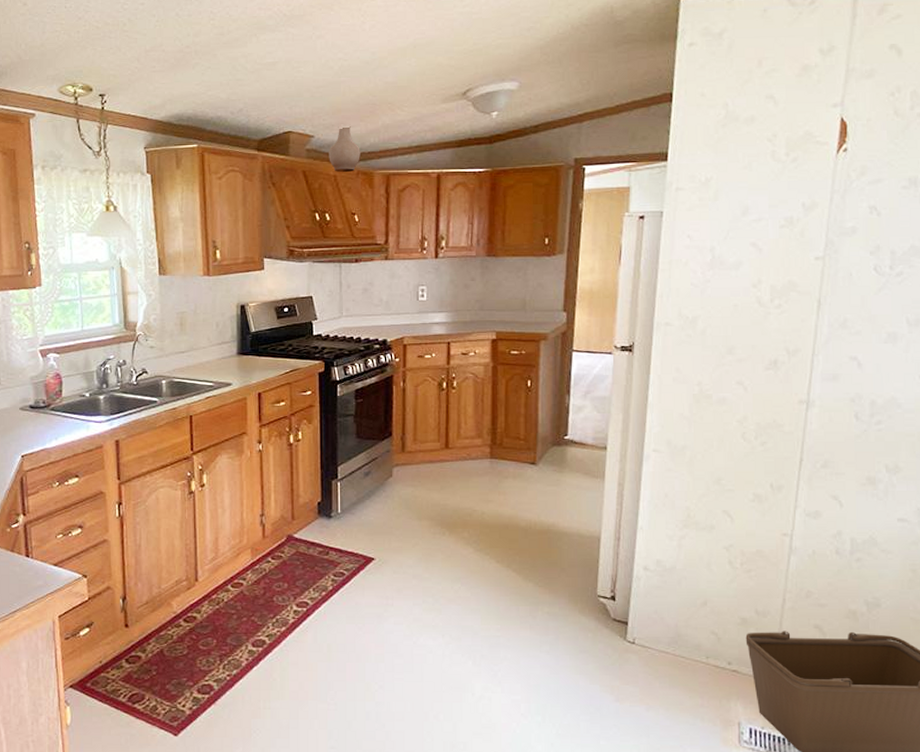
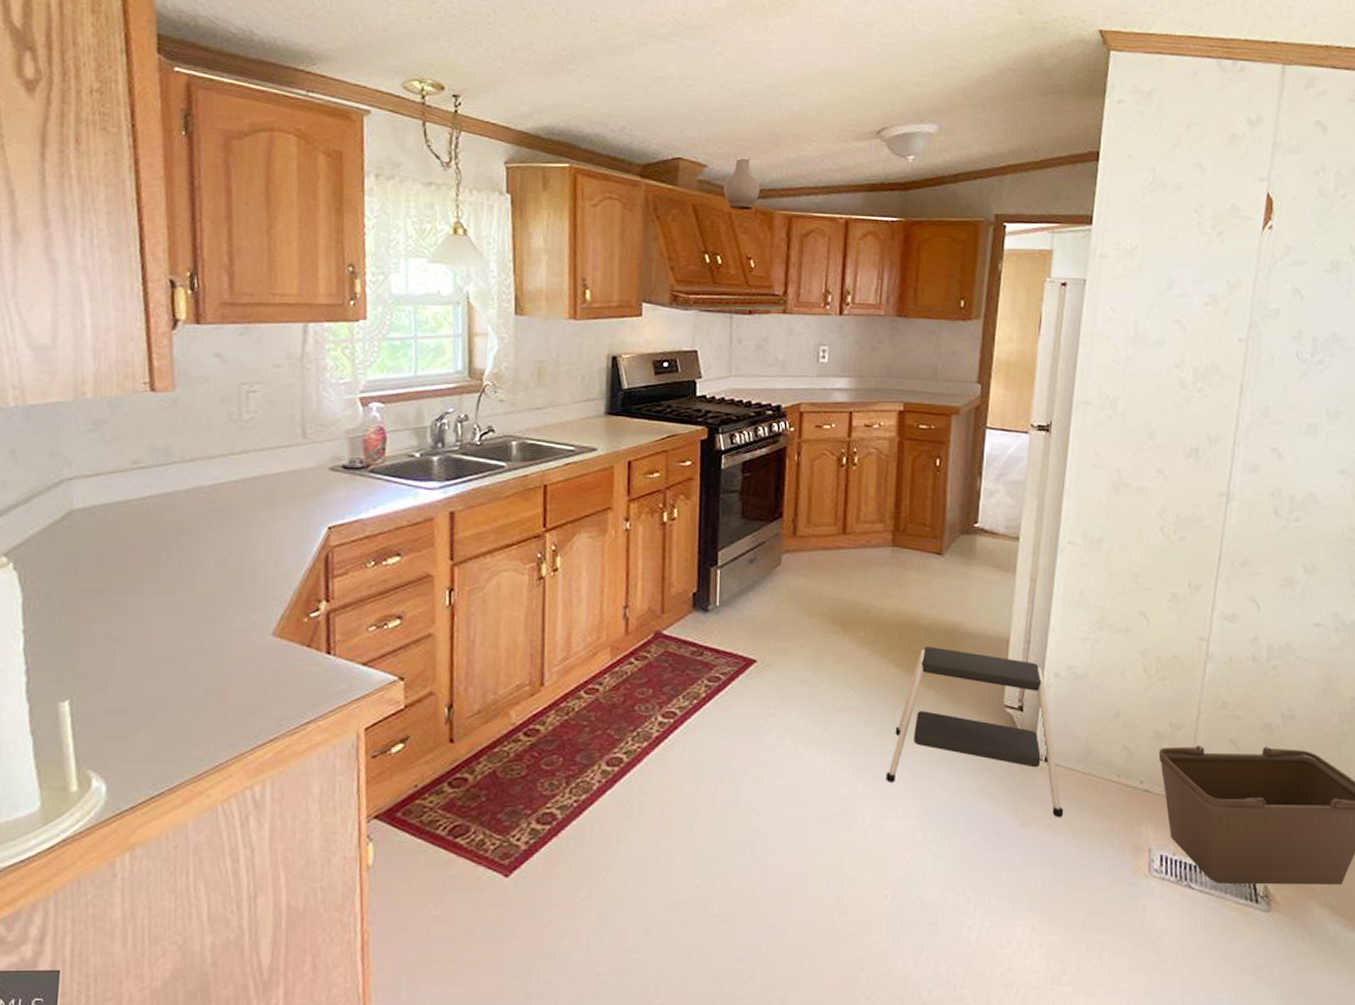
step stool: none [492,545,656,694] -> present [886,647,1064,818]

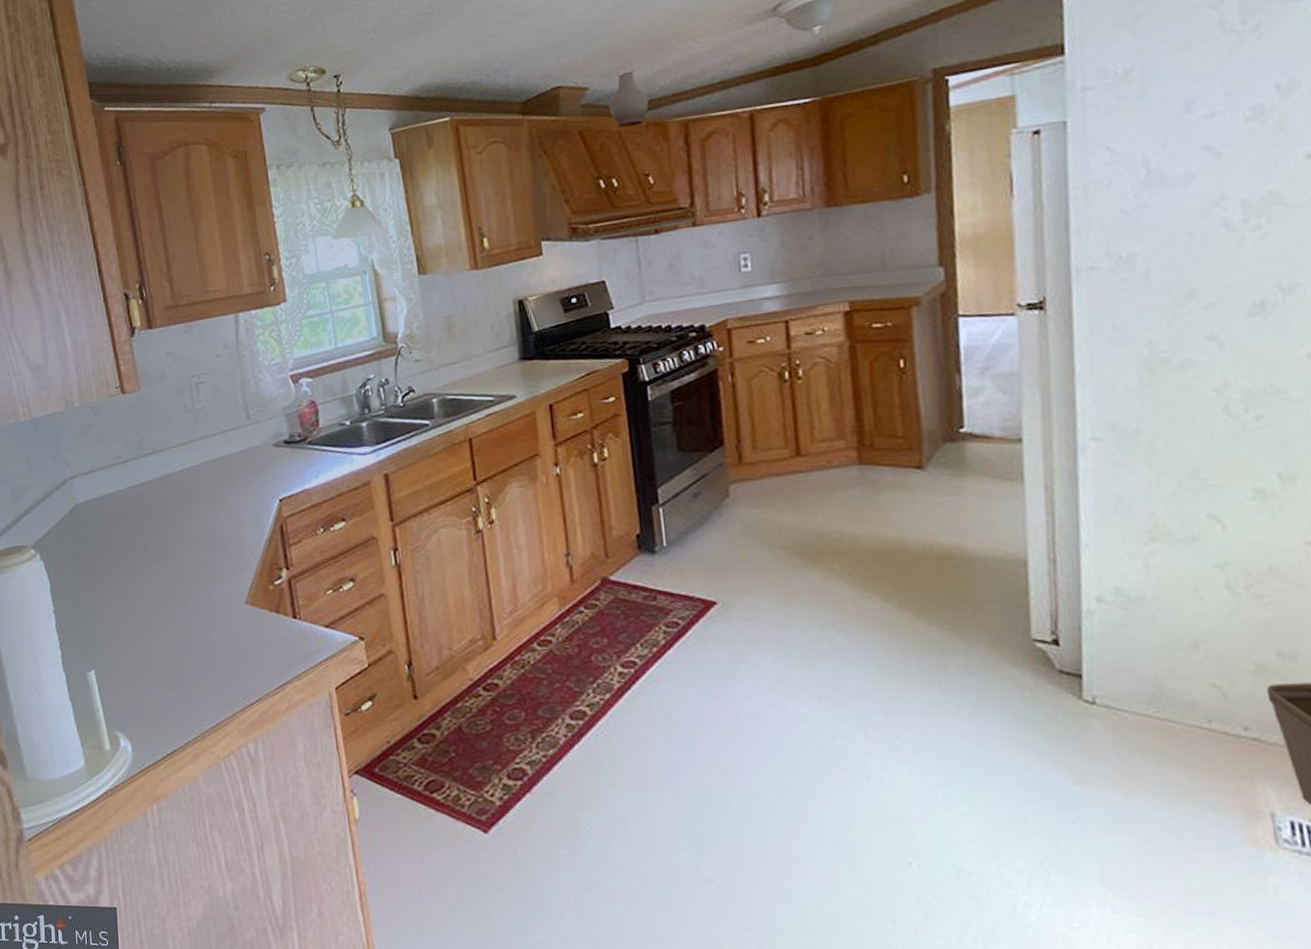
step stool: present [886,647,1064,818] -> none [889,575,1137,774]

